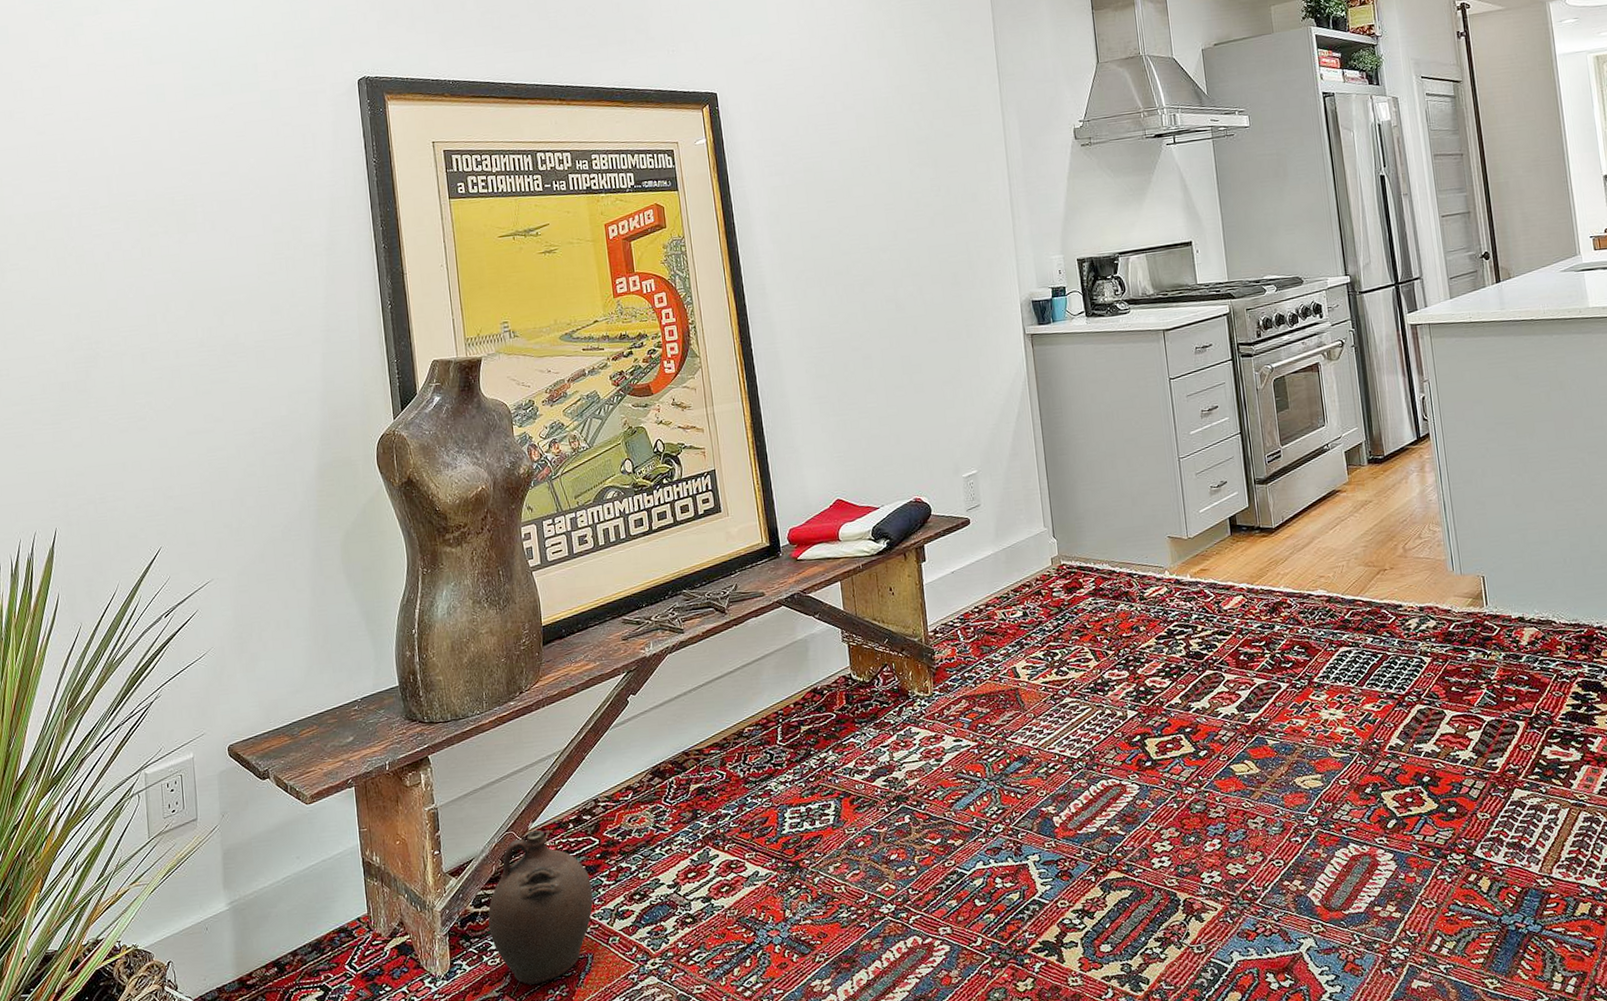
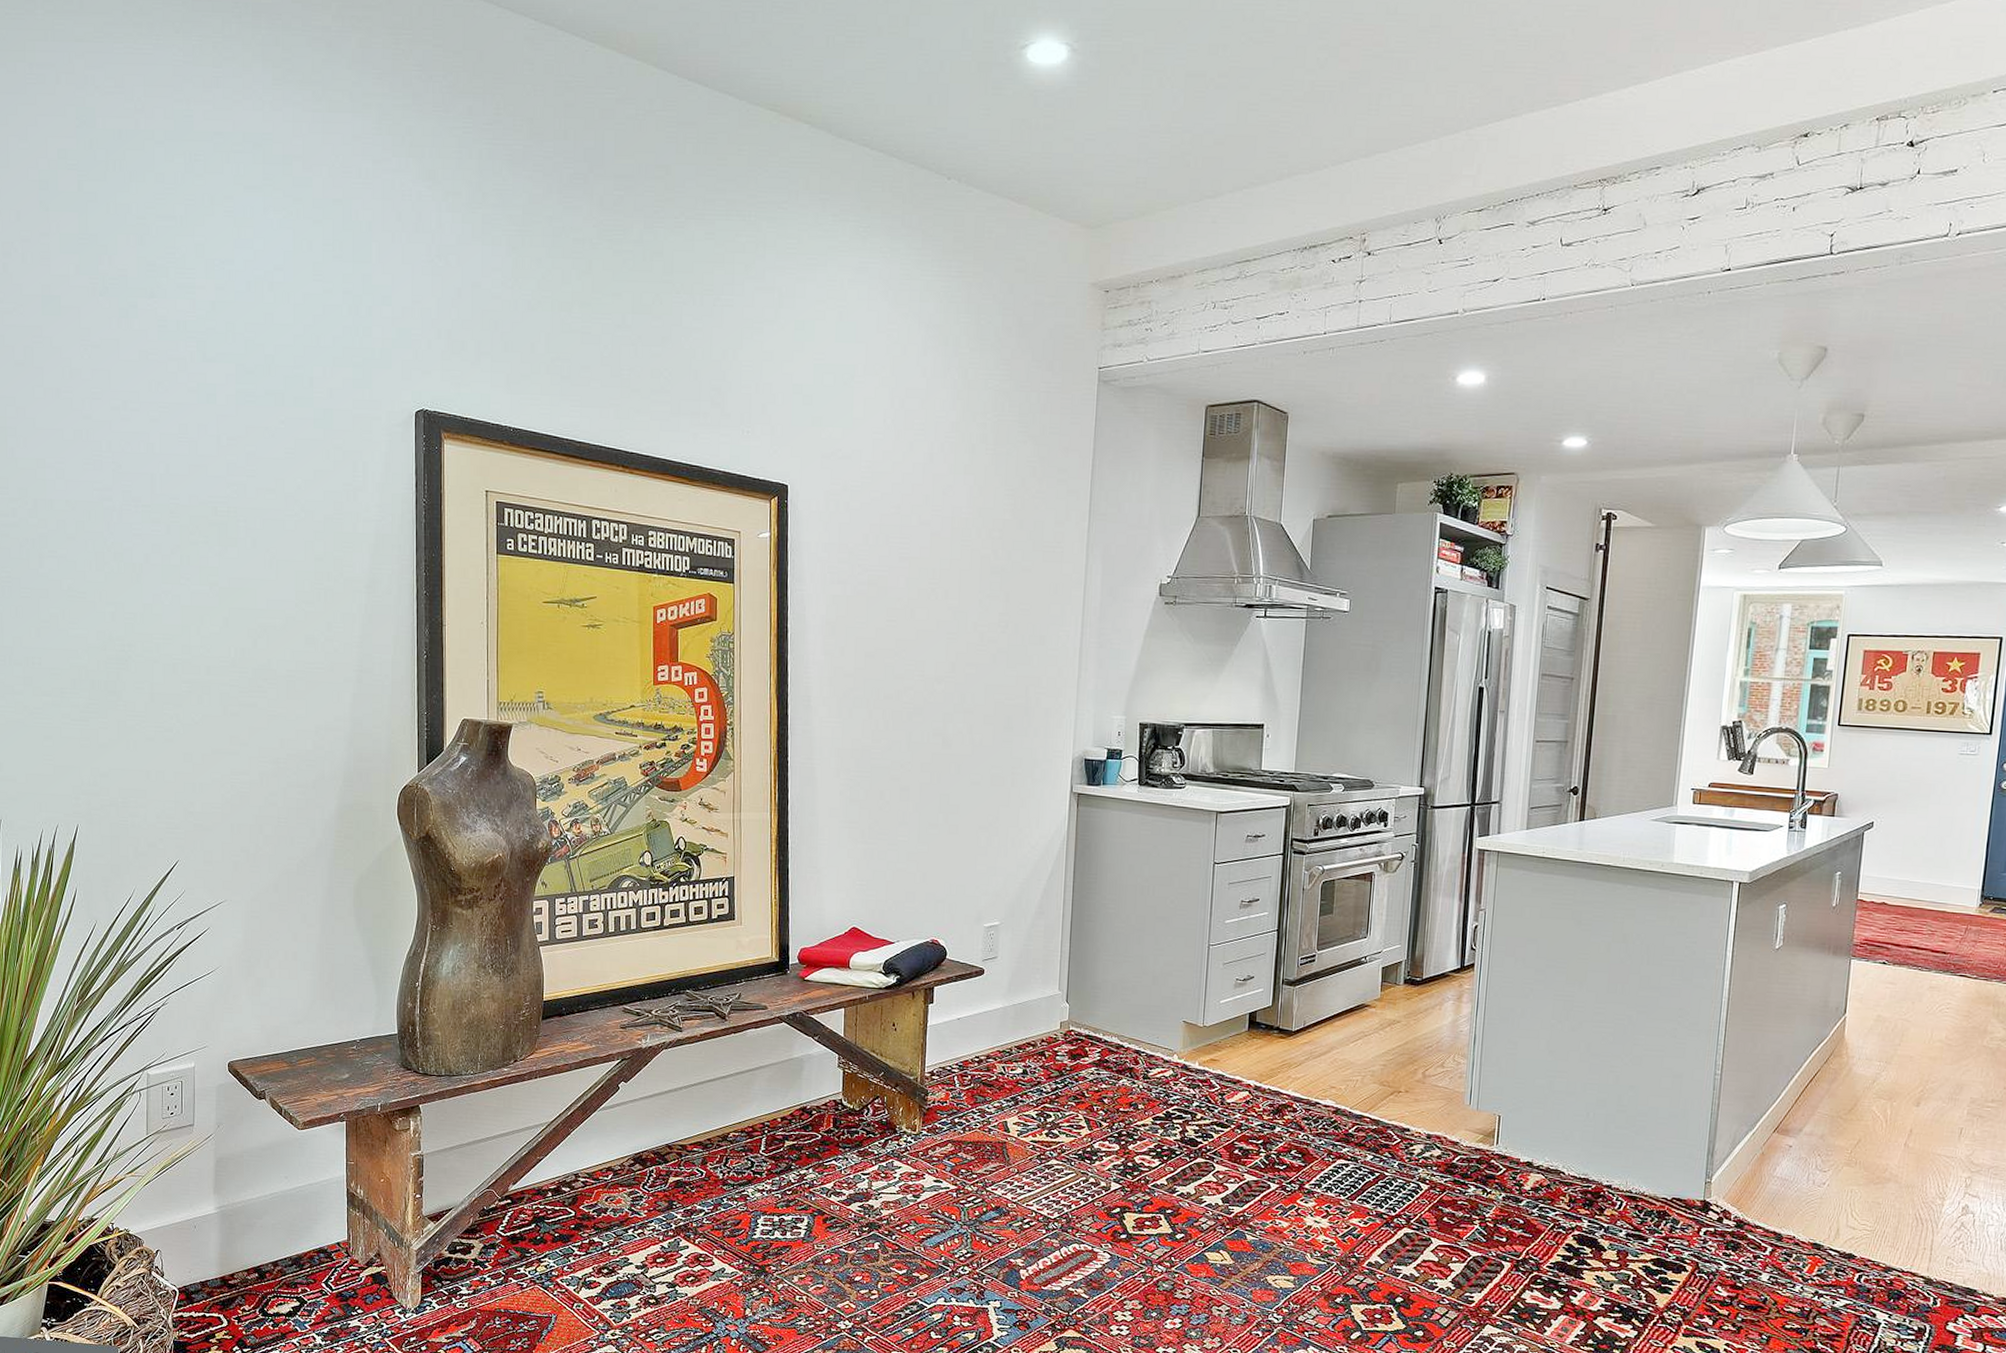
ceramic jug: present [488,830,593,985] -> none [461,1192,564,1333]

